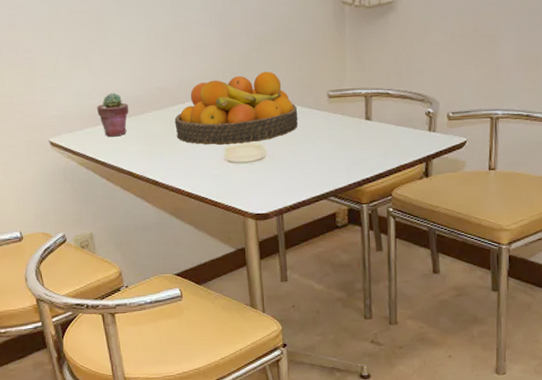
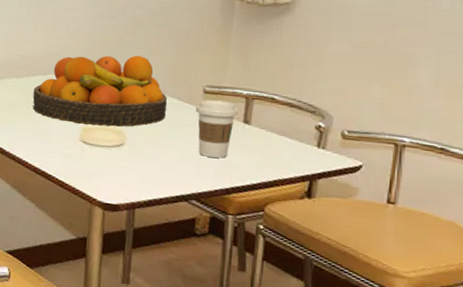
coffee cup: none [322,102,360,156] -> present [195,100,238,158]

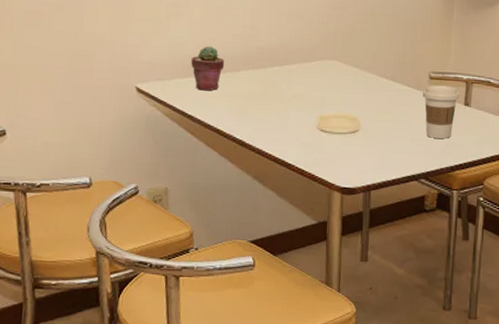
fruit bowl: present [33,55,168,127] -> none [270,45,397,114]

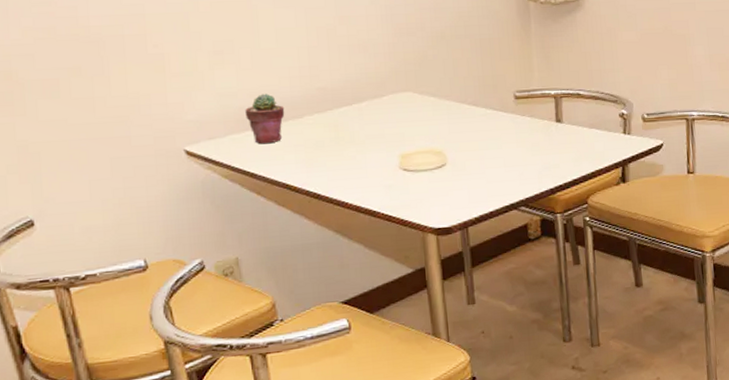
coffee cup: present [422,85,460,139] -> none [509,103,550,162]

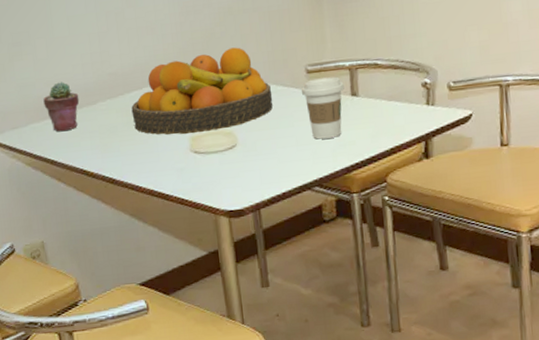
fruit bowl: none [340,70,482,152] -> present [131,47,273,135]
coffee cup: none [509,103,550,162] -> present [300,76,344,139]

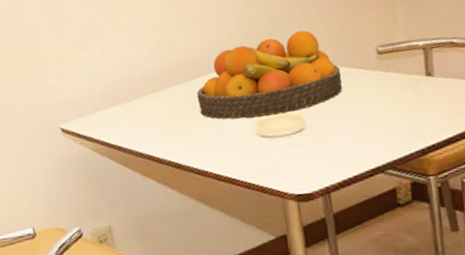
potted succulent: present [43,82,80,132] -> none [110,70,146,119]
coffee cup: present [300,76,344,139] -> none [371,57,418,121]

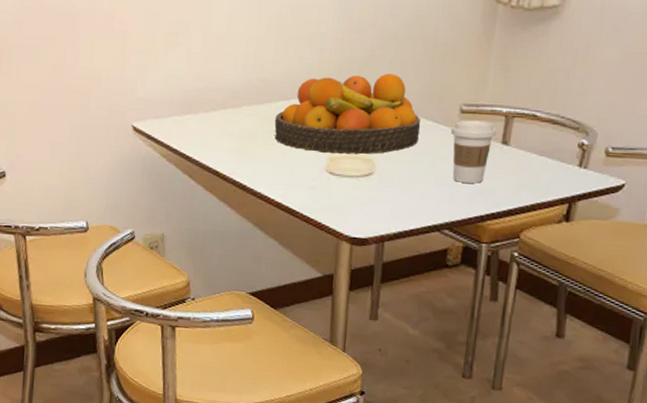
coffee cup: none [371,57,418,121] -> present [450,120,497,183]

